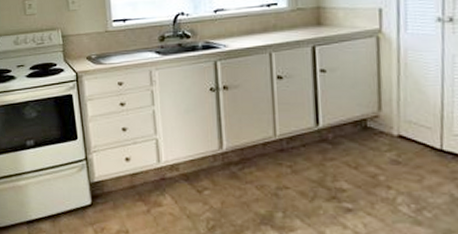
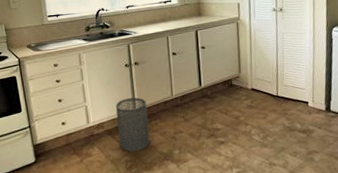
trash can: none [195,134,242,207] -> present [115,97,150,152]

